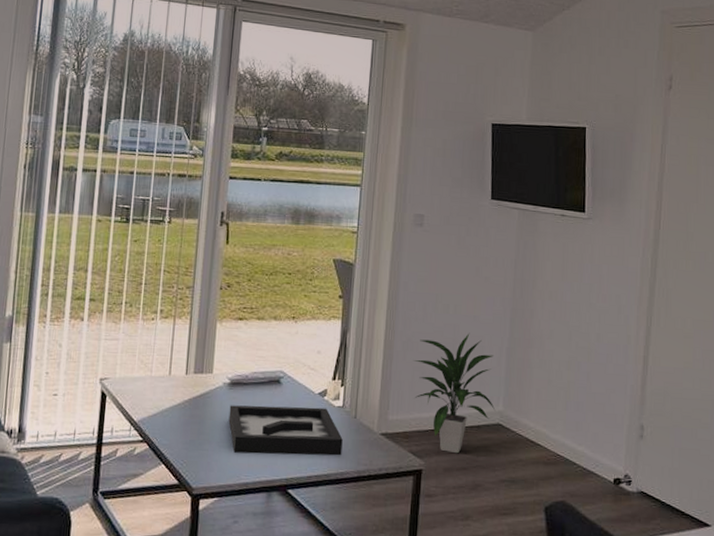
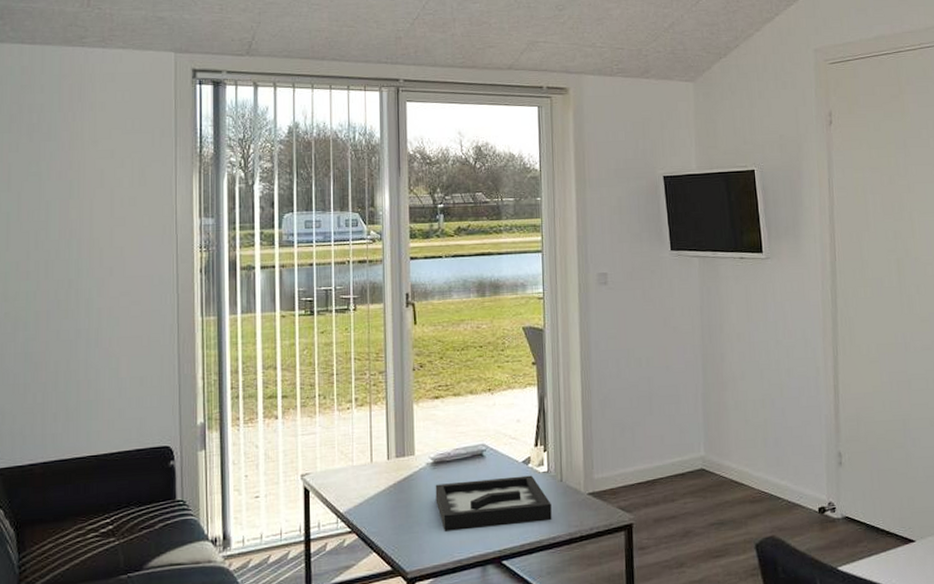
indoor plant: present [414,332,496,454] -> none [613,383,698,504]

